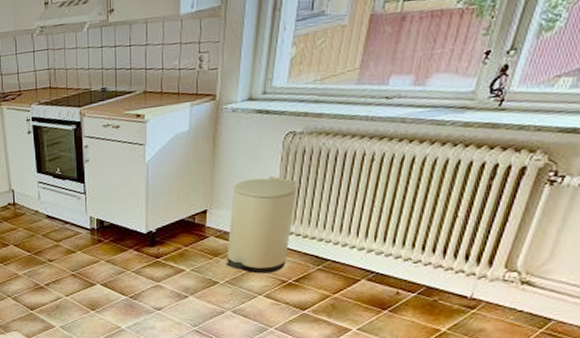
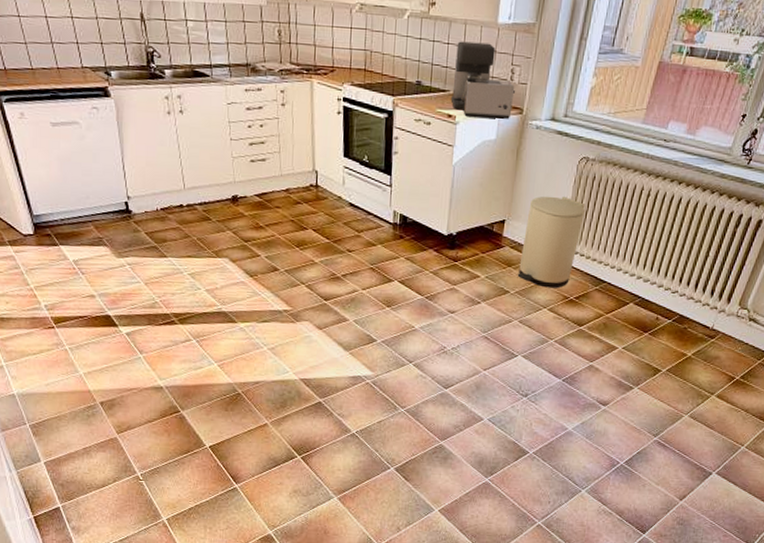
coffee maker: none [137,36,180,108] -> present [450,41,495,110]
toaster: none [150,69,206,114] -> present [462,78,516,120]

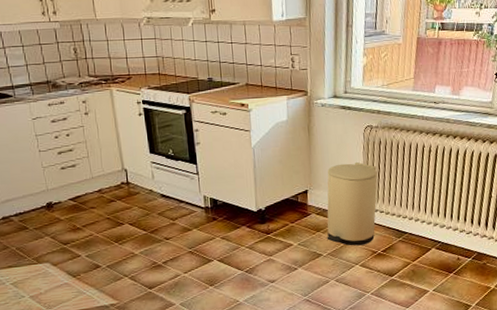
coffee maker: present [450,41,495,110] -> none [239,38,275,99]
toaster: present [462,78,516,120] -> none [252,68,299,104]

